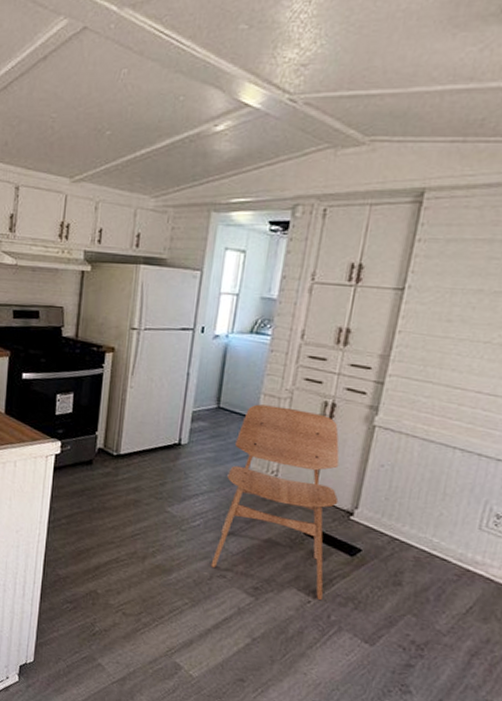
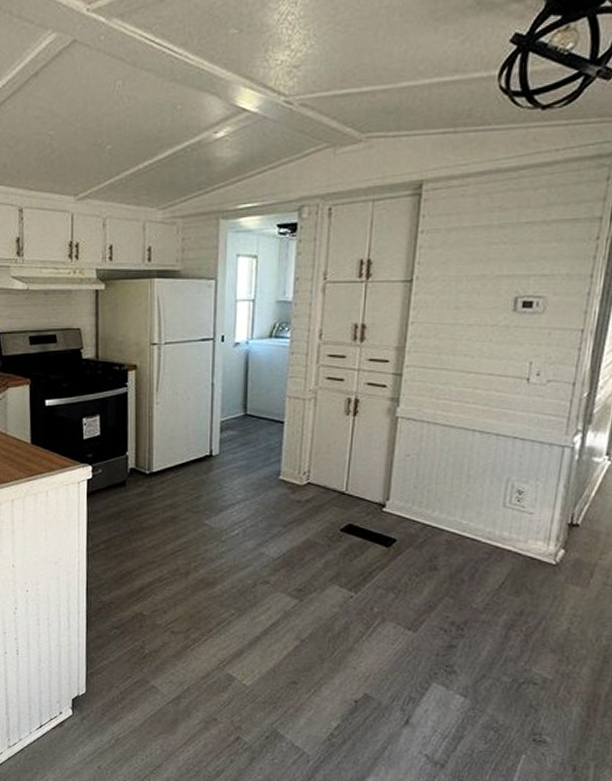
dining chair: present [210,404,340,600] -> none [253,408,370,593]

